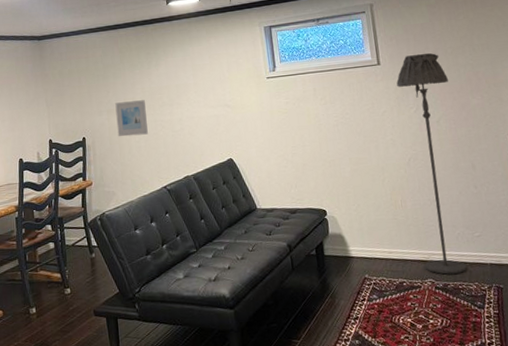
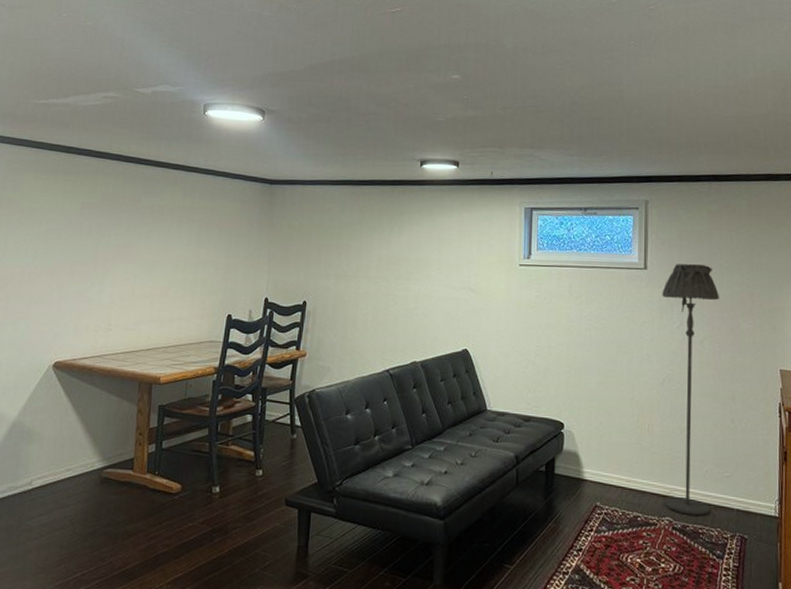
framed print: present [115,100,148,137] -> none [343,267,380,308]

